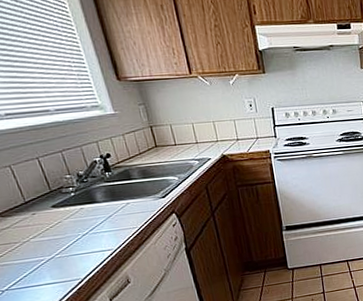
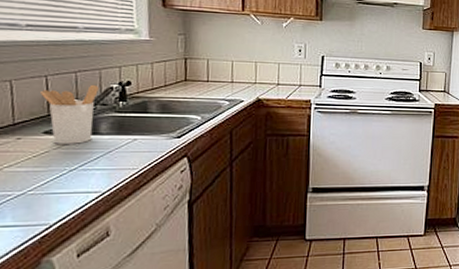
utensil holder: none [38,160,93,215] -> present [40,84,99,144]

